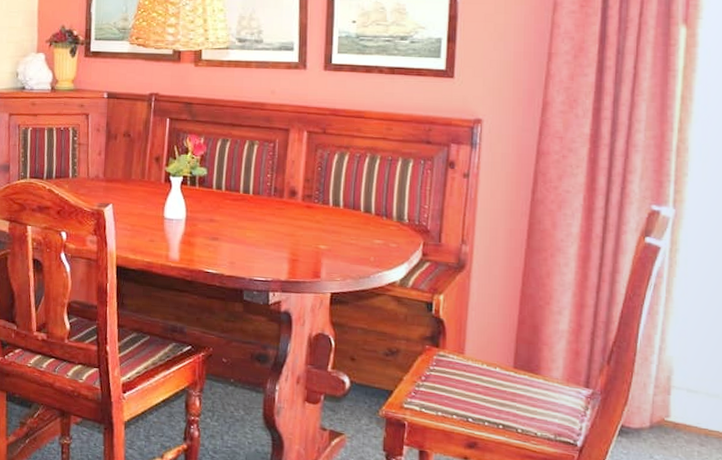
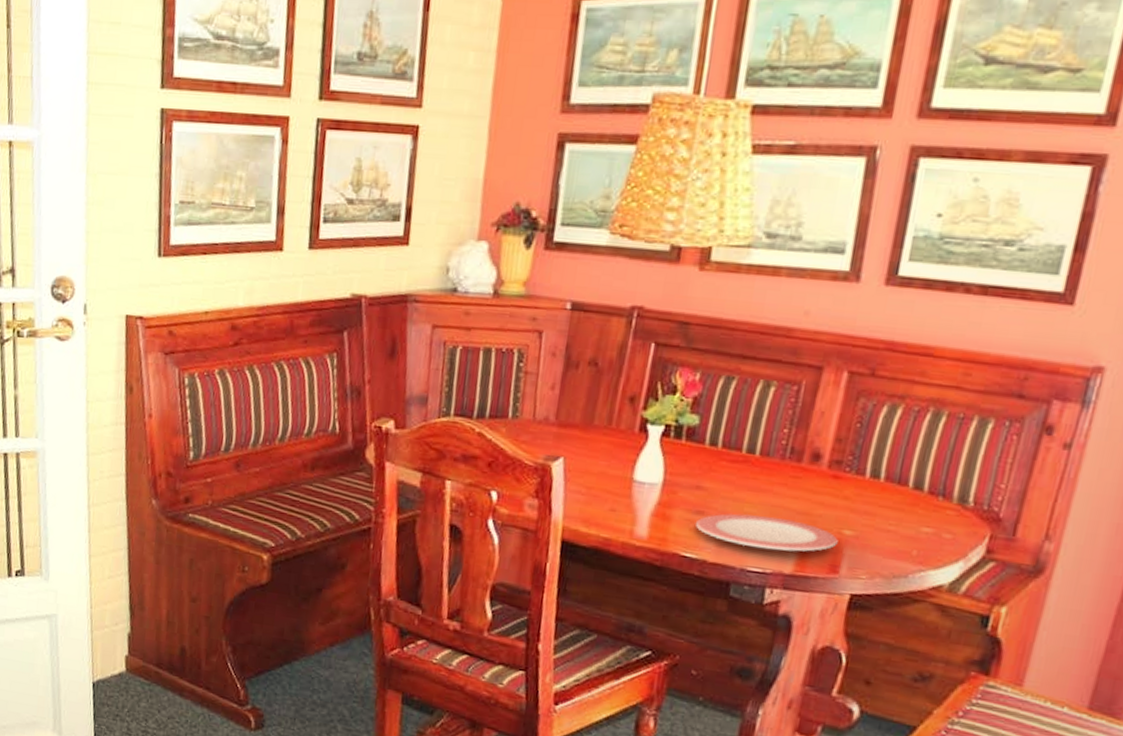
plate: none [213,238,317,264] -> present [696,513,838,552]

